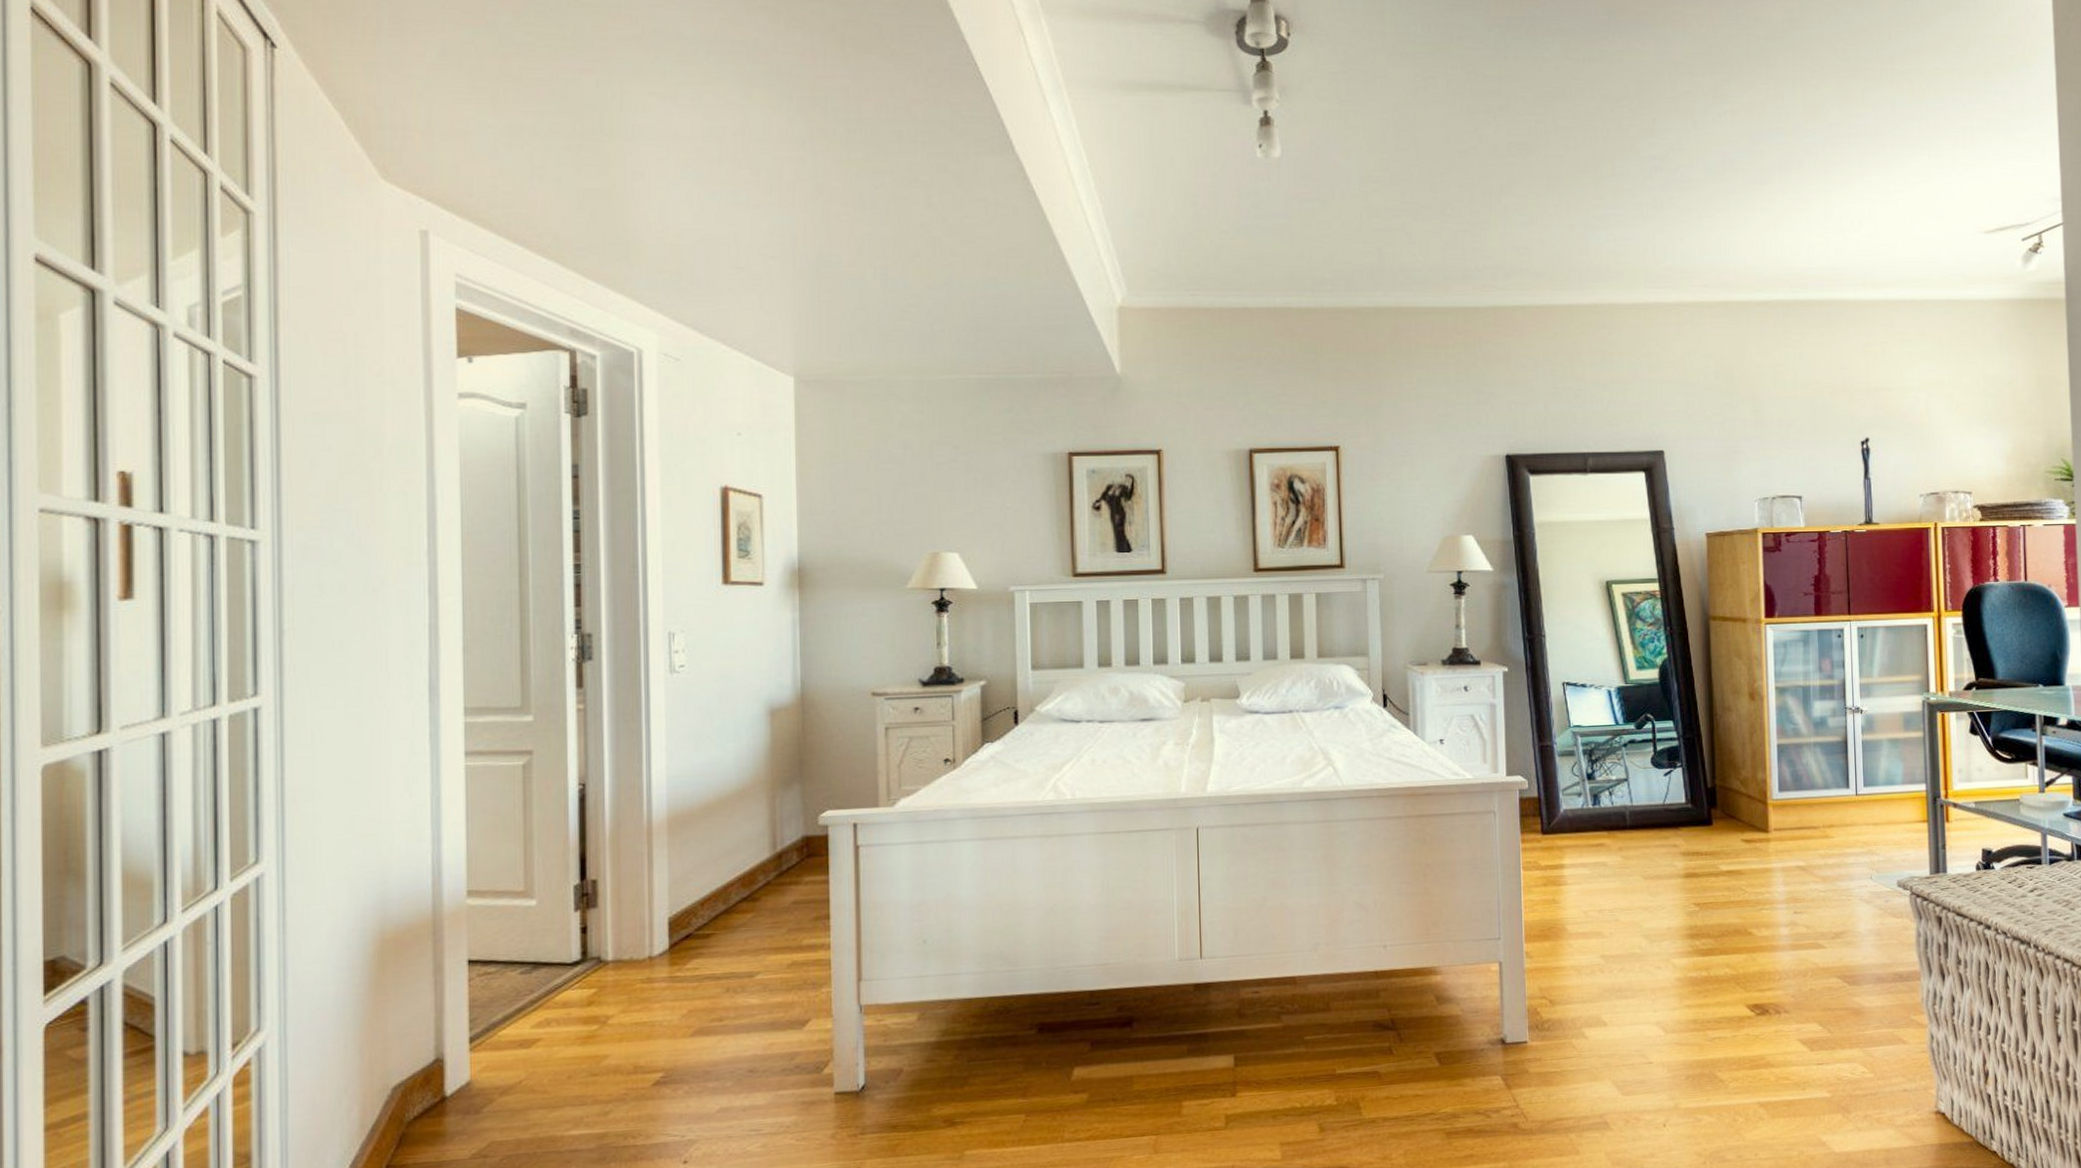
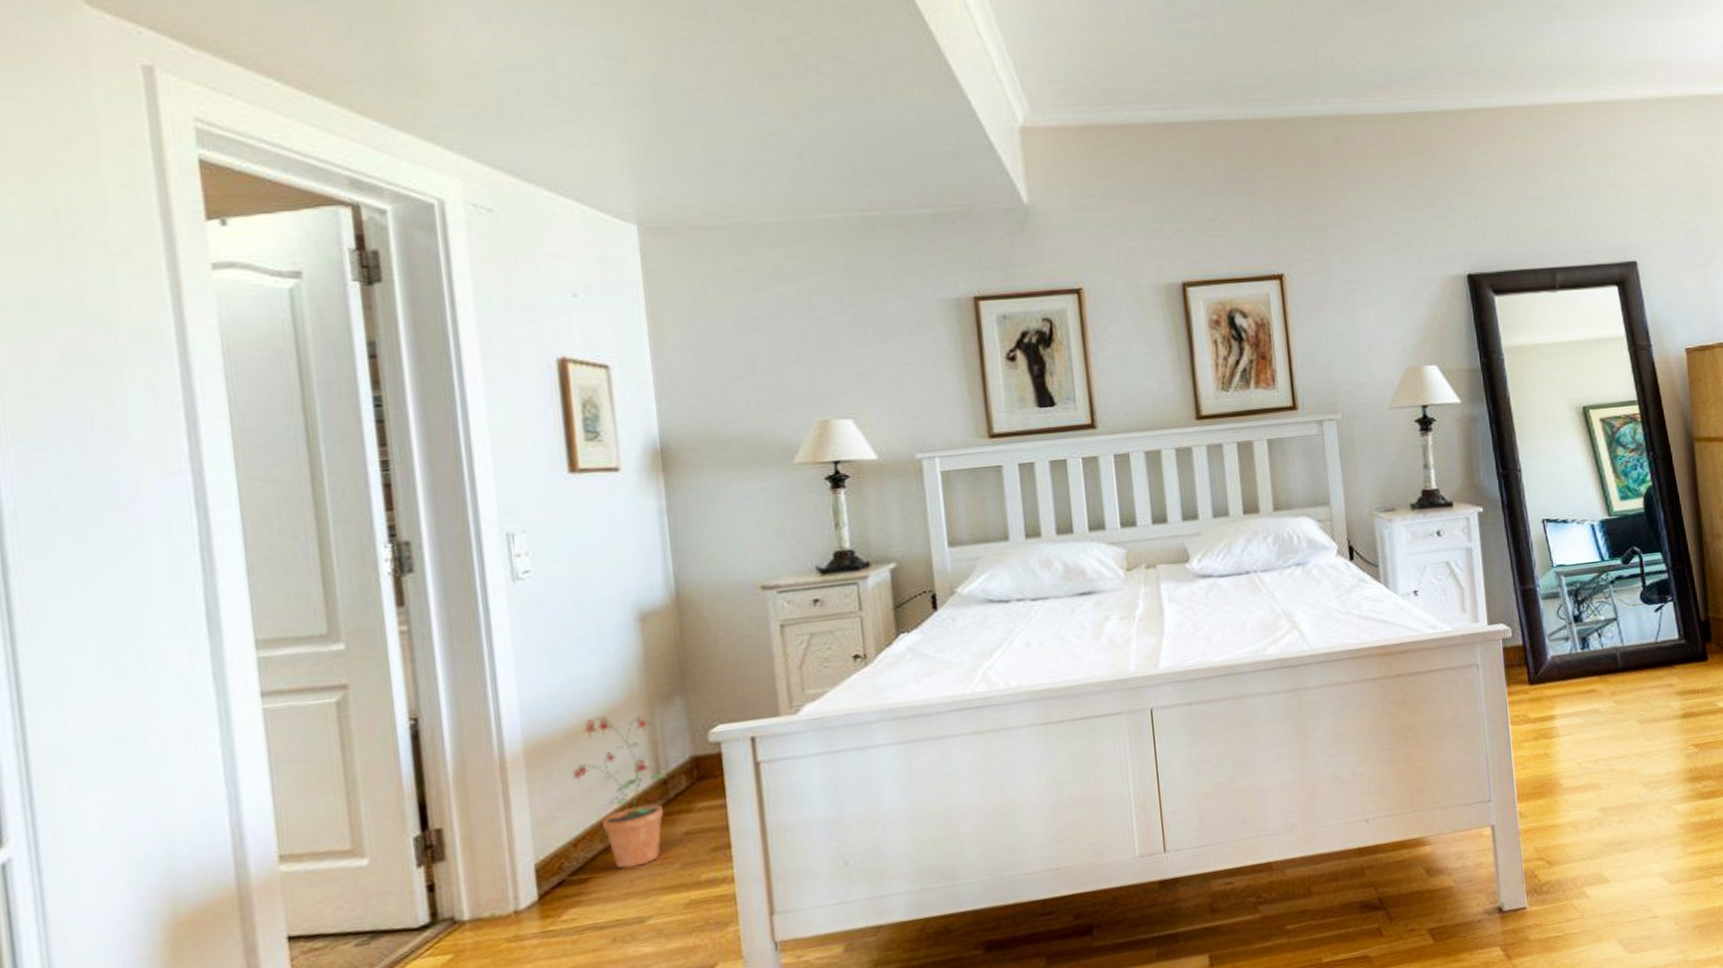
potted plant: none [705,795,782,929] -> present [572,714,668,869]

